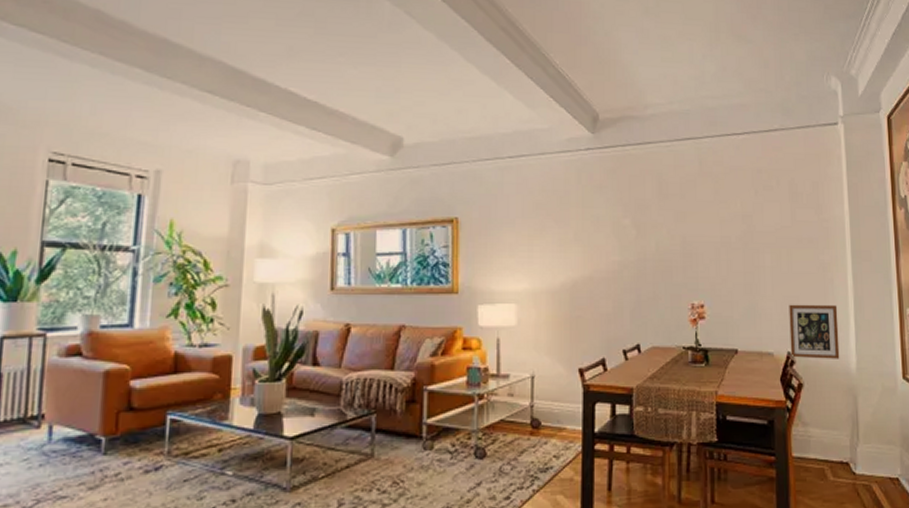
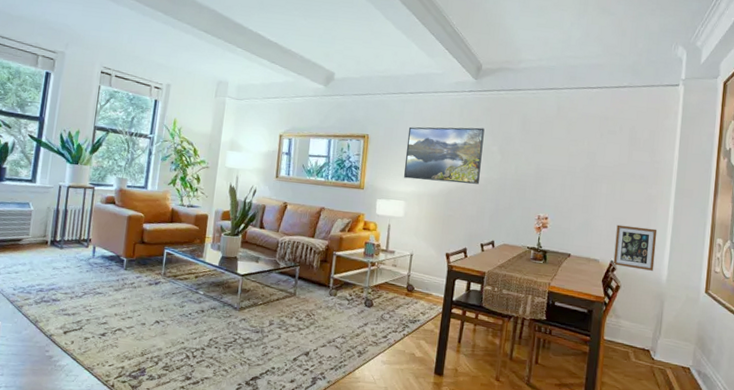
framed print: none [510,196,612,273] -> present [404,126,485,184]

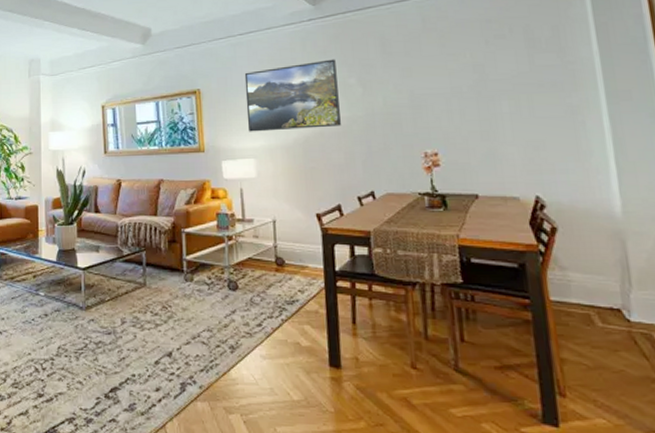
picture frame: present [613,224,658,271] -> none [533,147,600,203]

